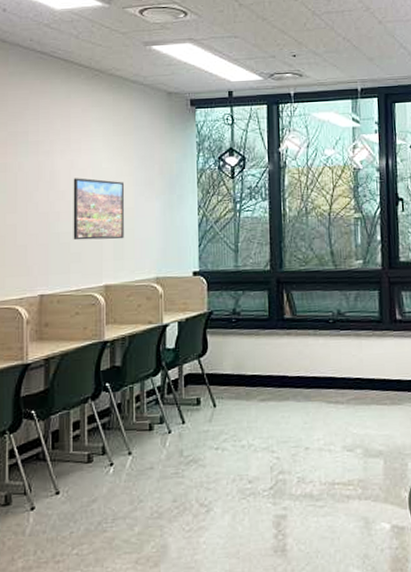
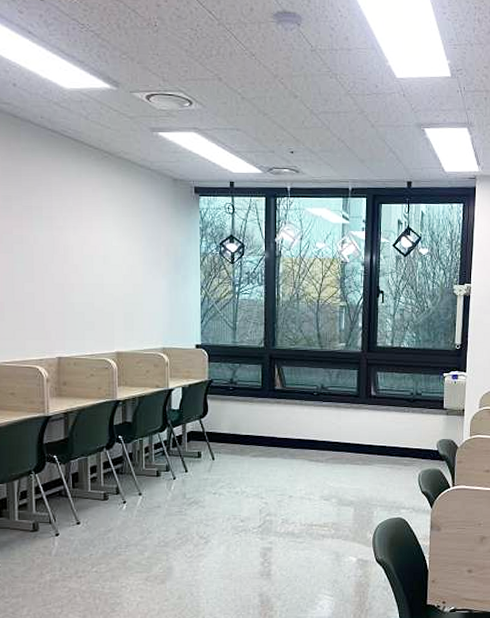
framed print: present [73,178,124,241] -> none [86,254,133,312]

